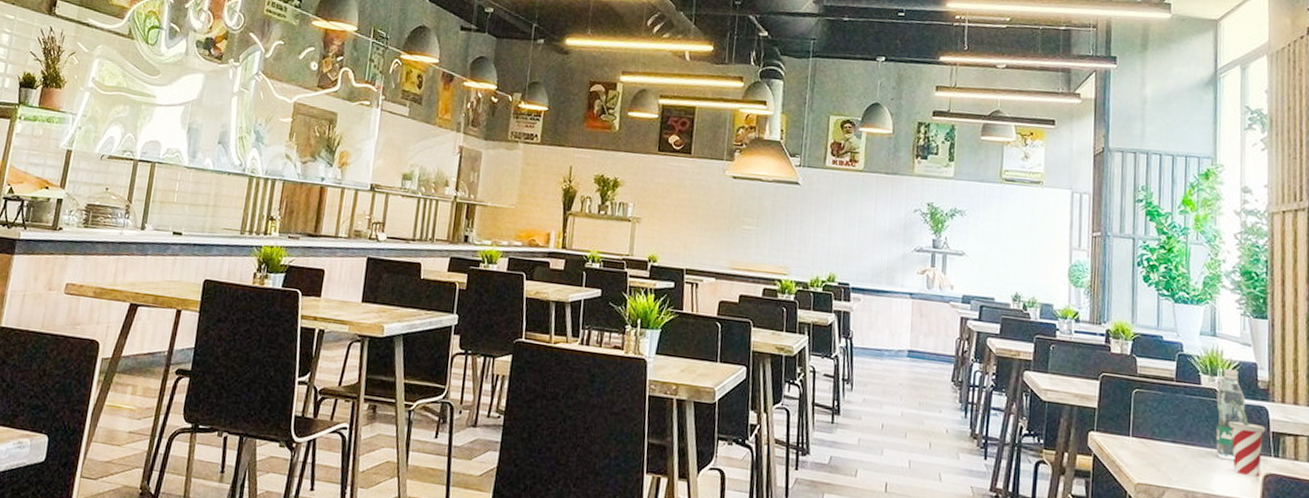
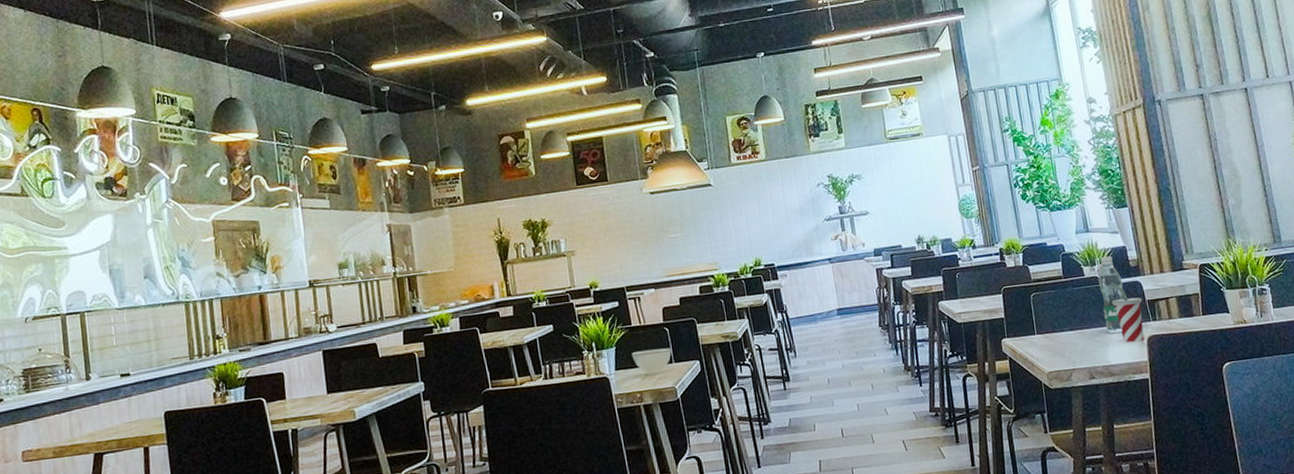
bowl: none [676,340,720,372] -> present [631,348,672,376]

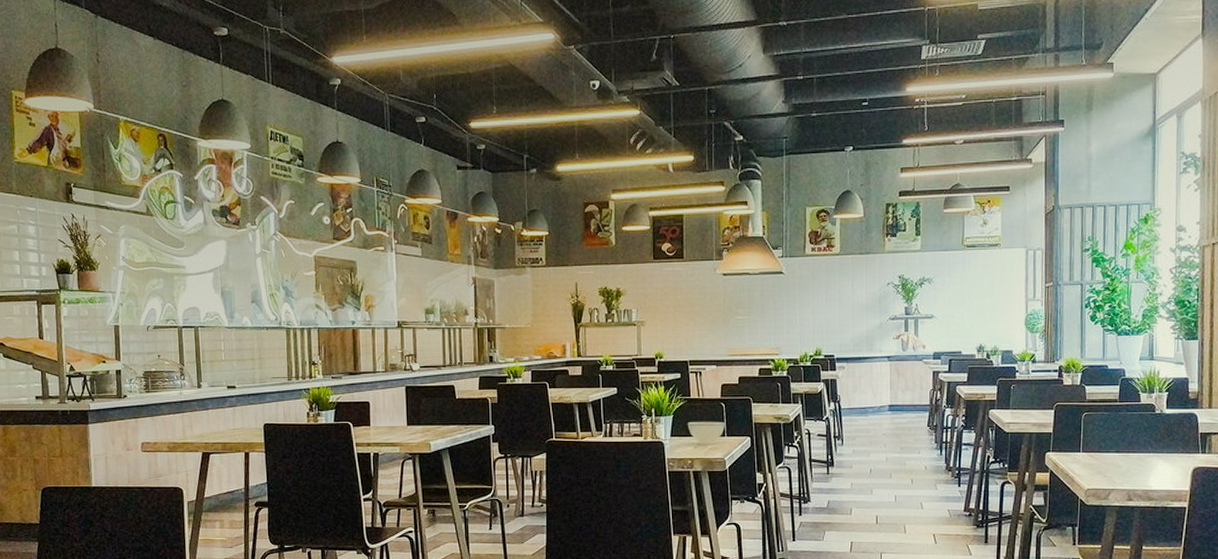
bottle: present [1098,256,1124,334] -> none [1153,386,1179,461]
beverage cup: present [1110,281,1145,343] -> none [1163,411,1196,472]

